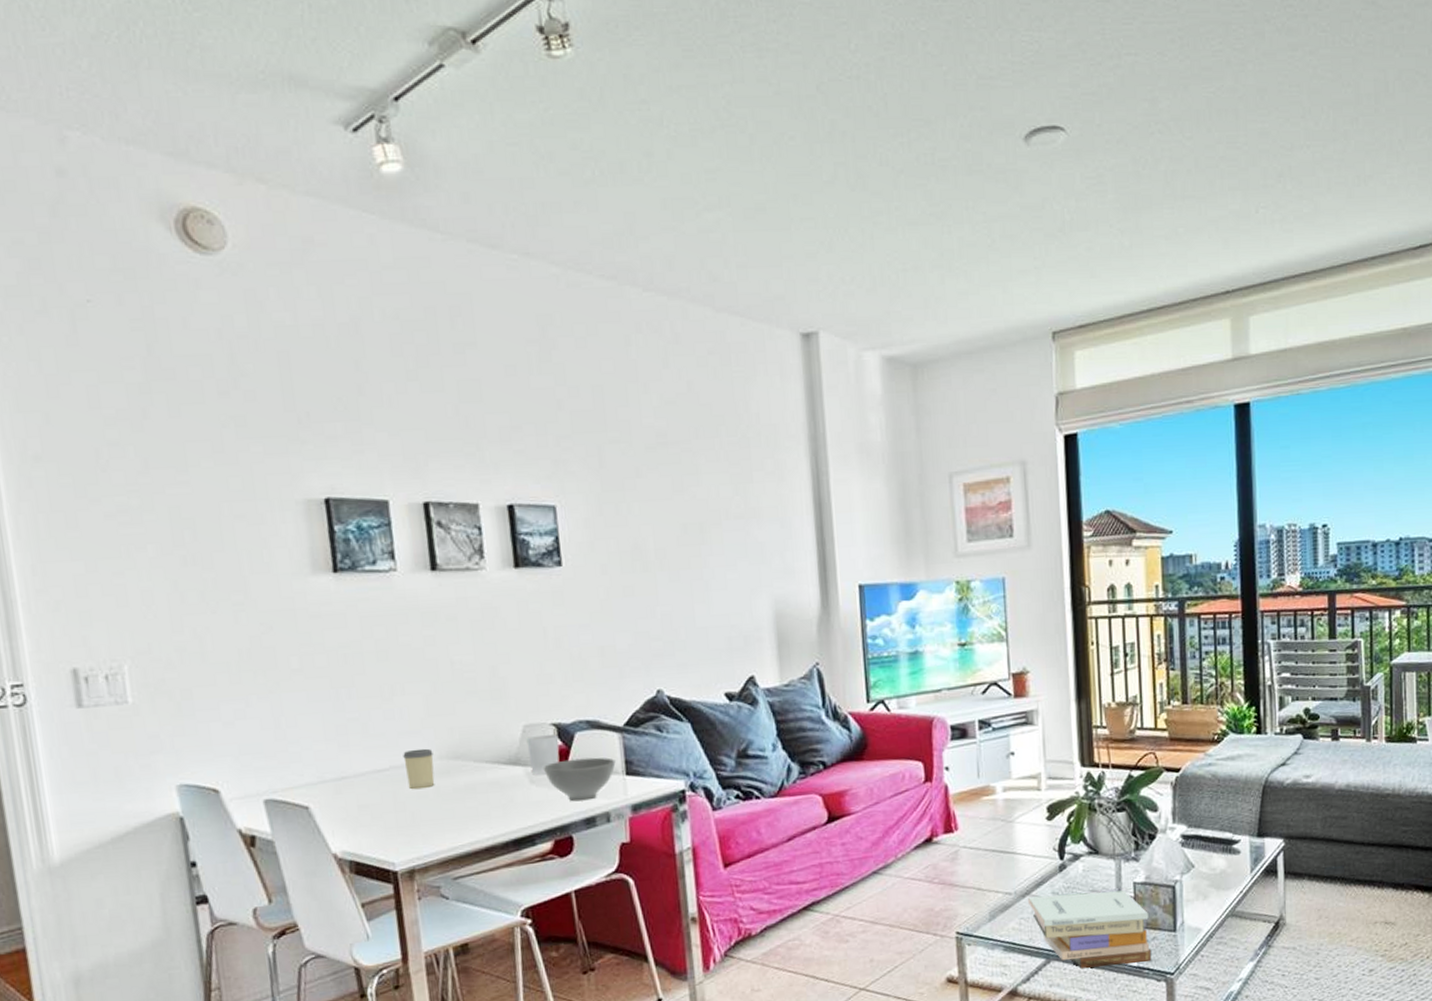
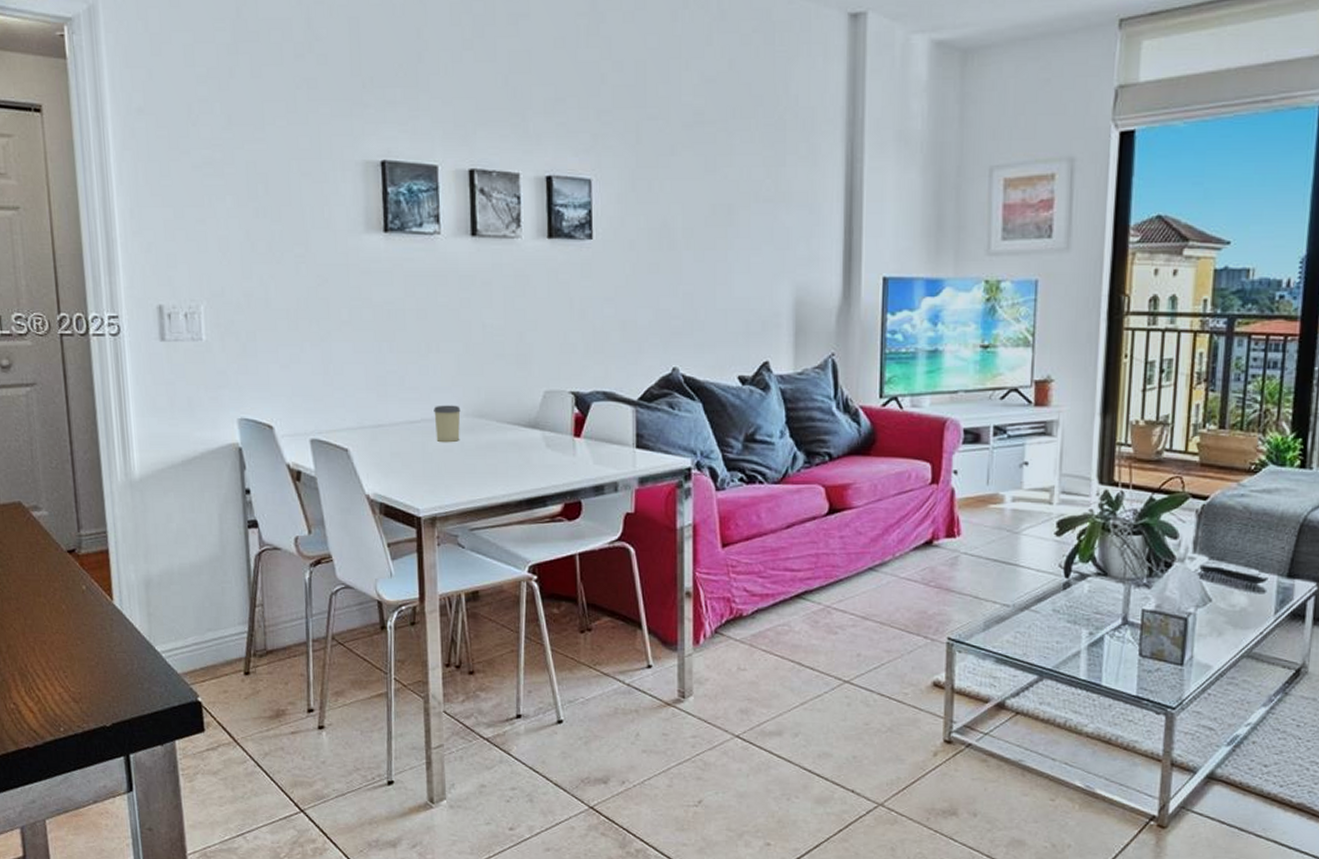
candle holder: present [526,734,560,776] -> none [546,401,576,441]
bowl: present [543,757,616,802] -> none [559,428,627,469]
books: present [1027,890,1152,970] -> none [1025,612,1155,693]

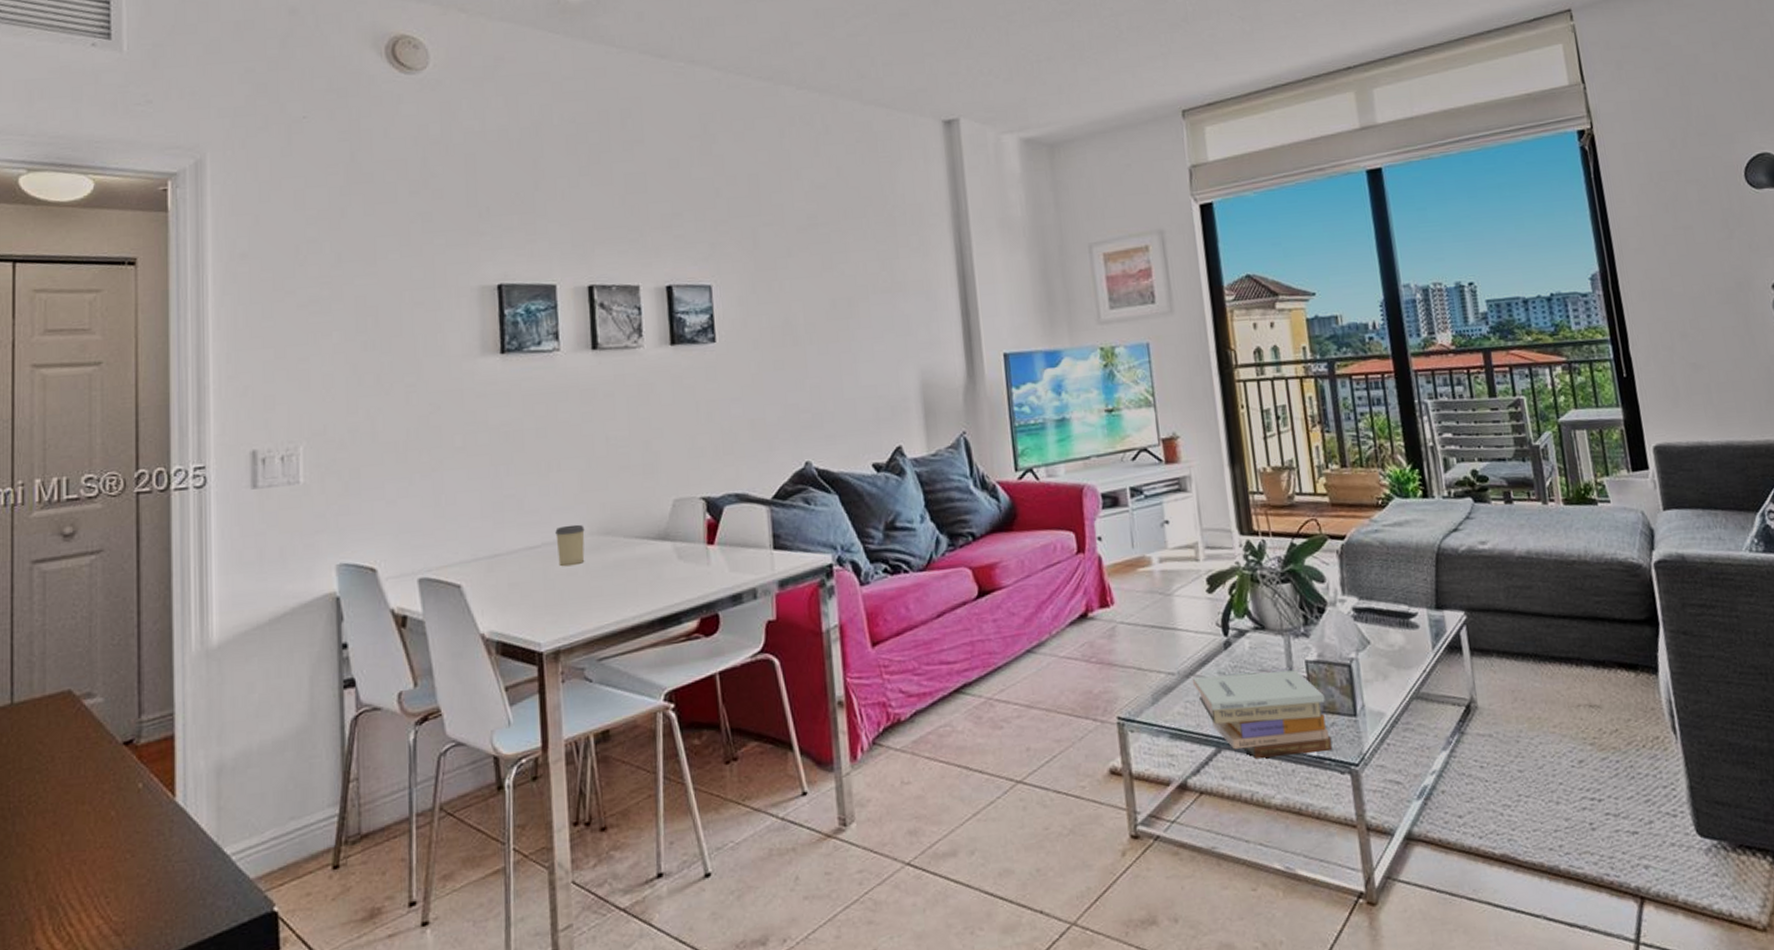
books: none [1025,612,1155,693] -> present [1192,670,1333,760]

